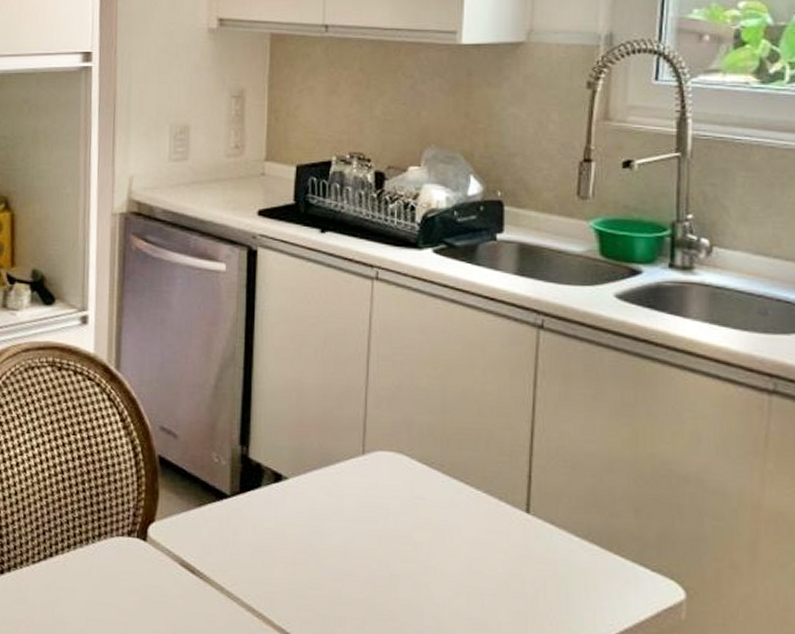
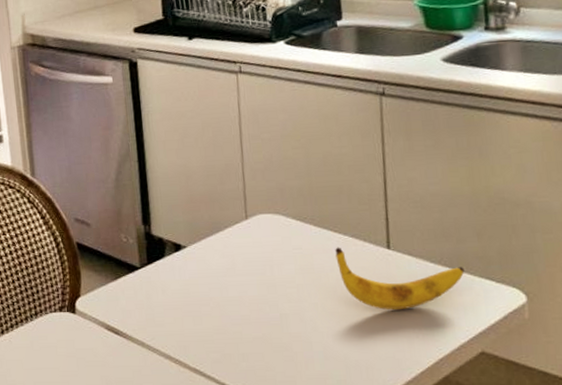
banana: none [464,502,615,589] -> present [335,247,465,311]

